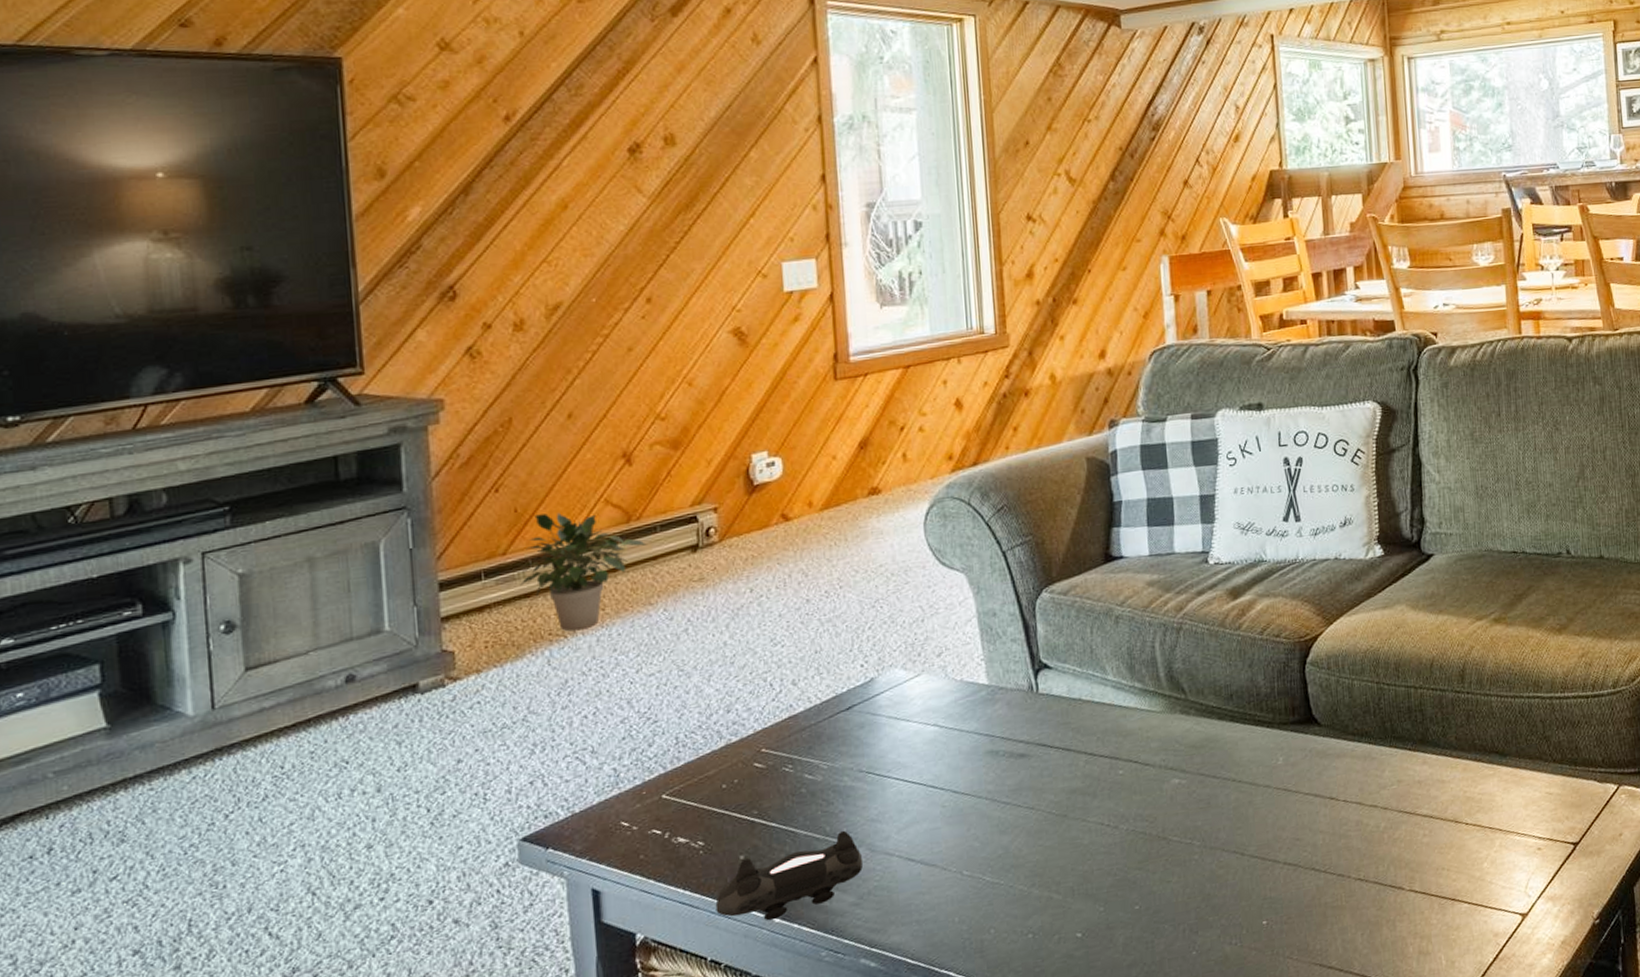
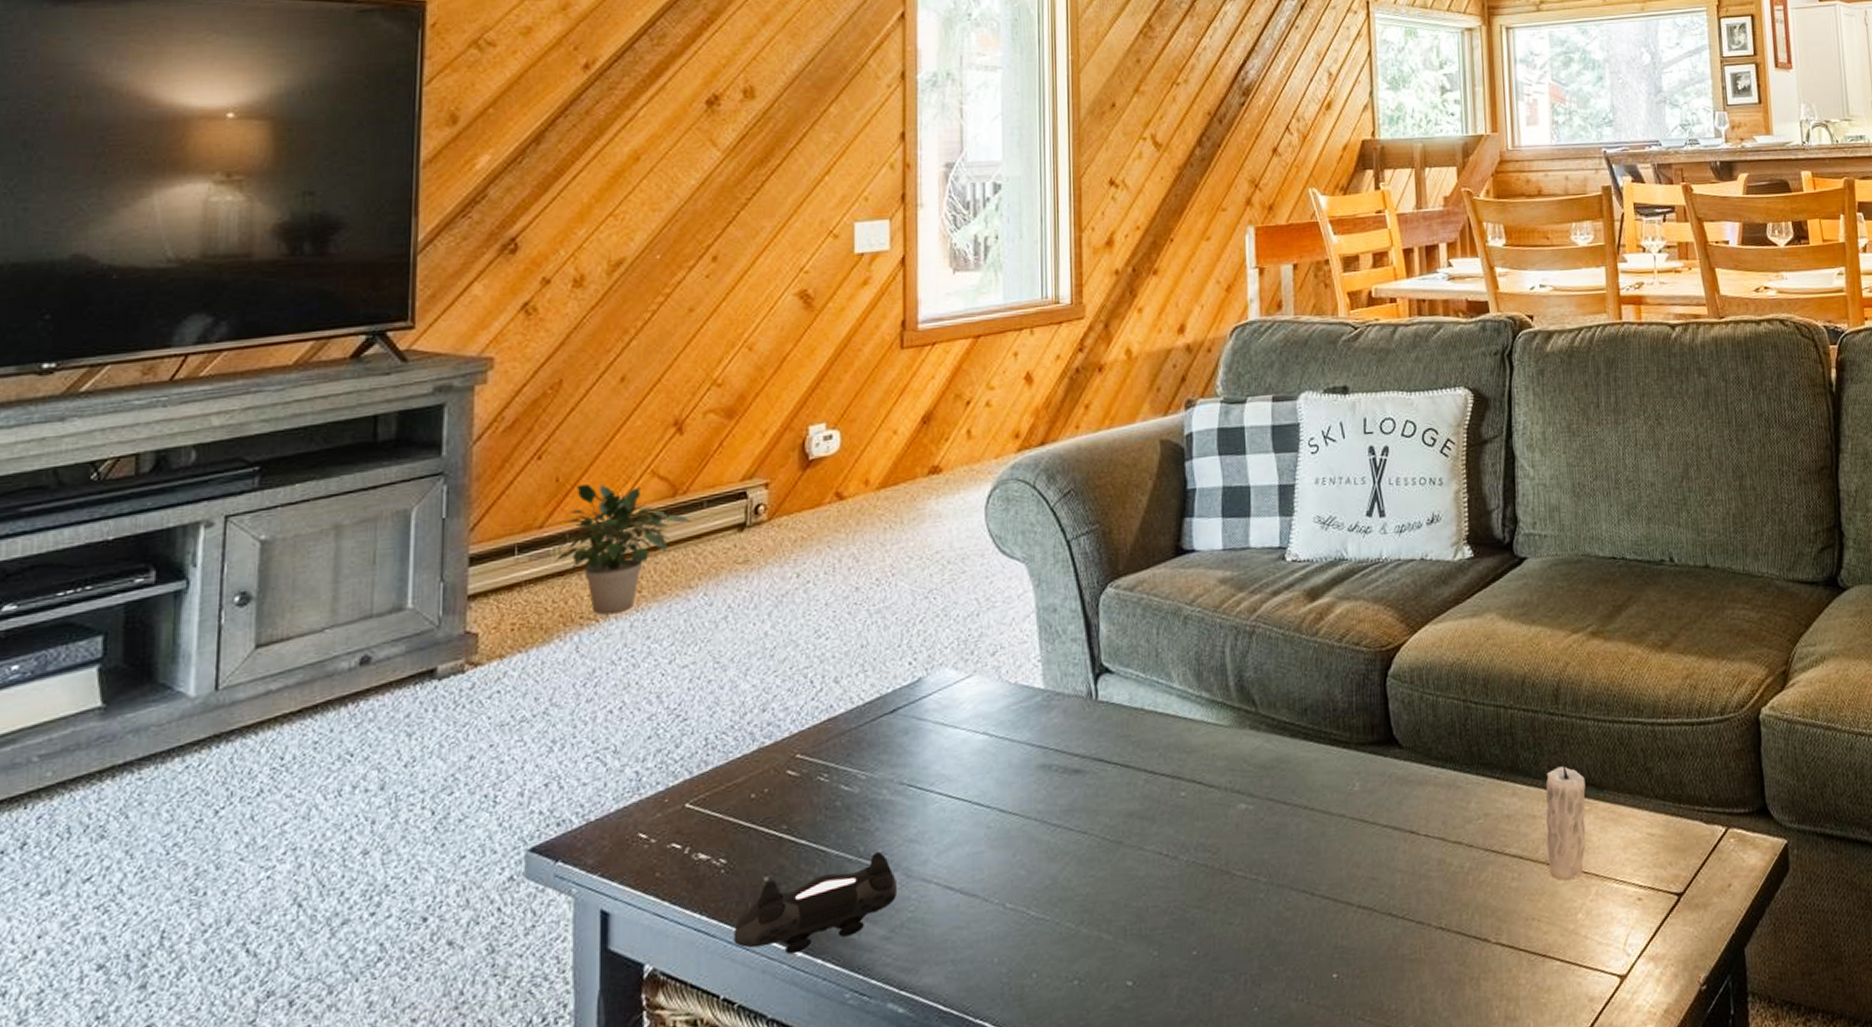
candle: none [1453,728,1491,835] -> present [1546,756,1586,880]

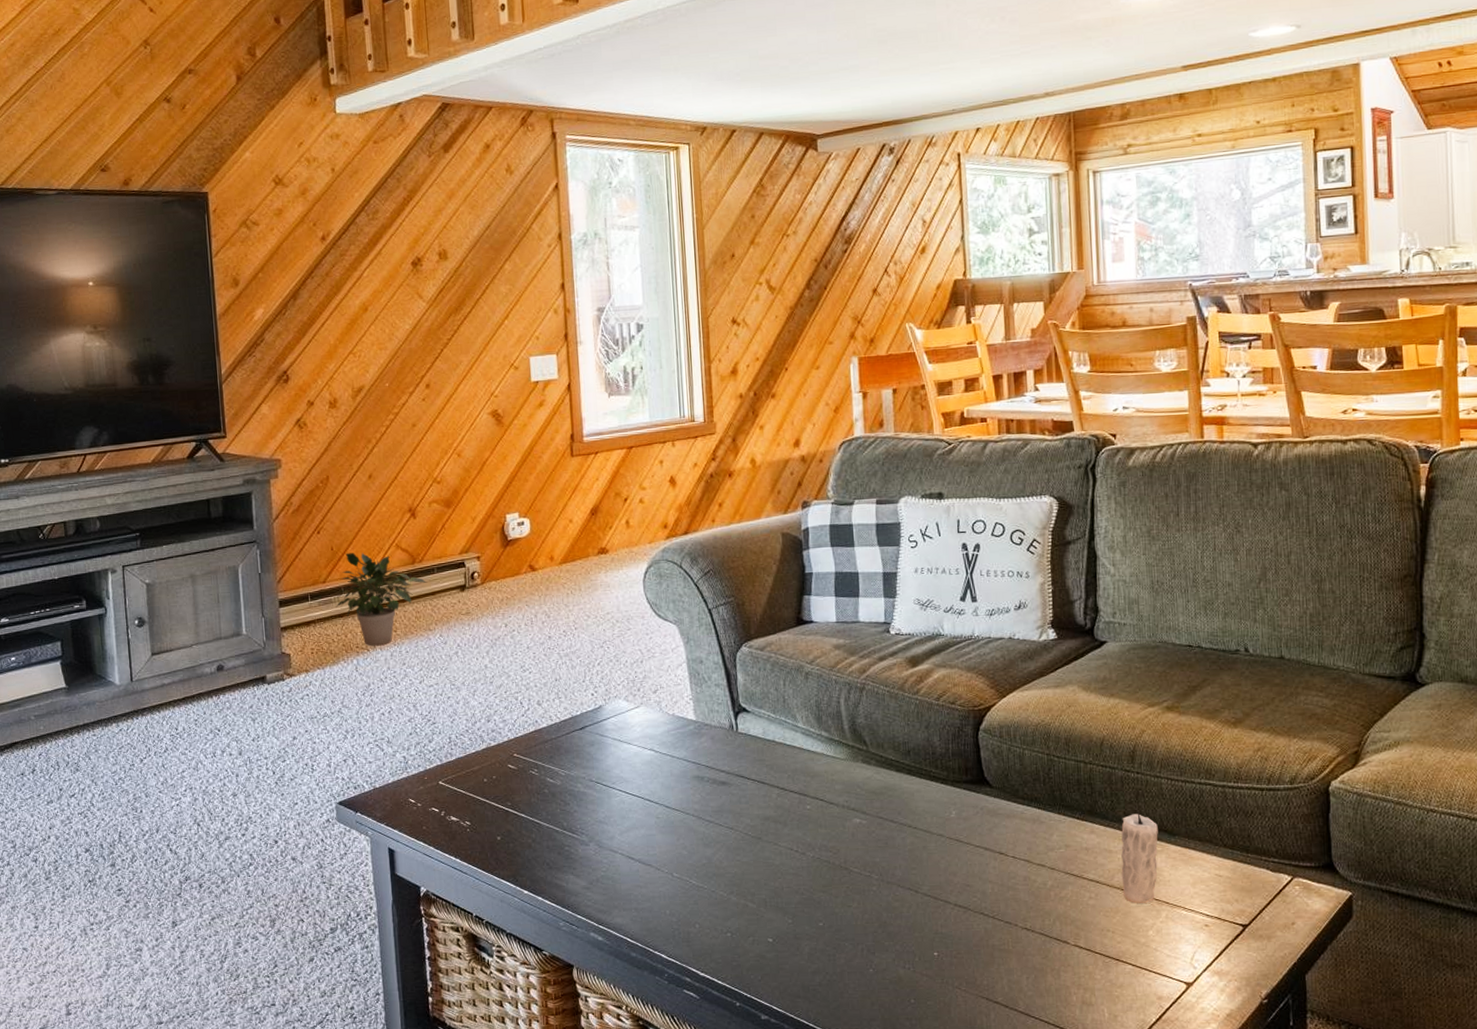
control: present [733,851,898,955] -> none [479,827,593,892]

